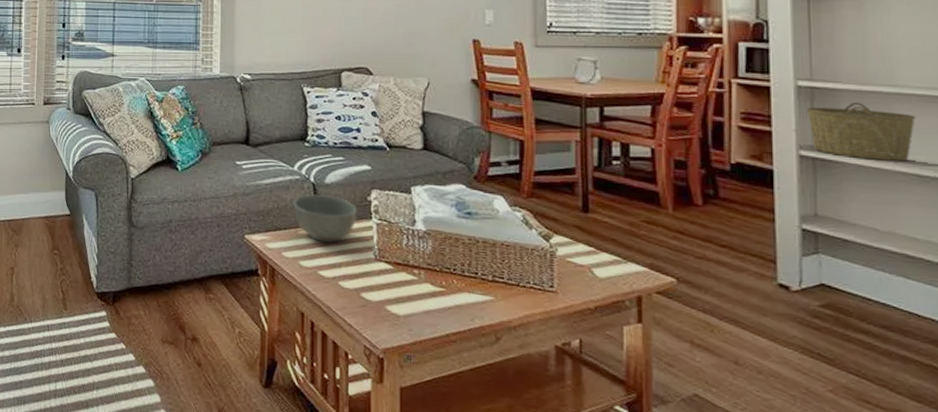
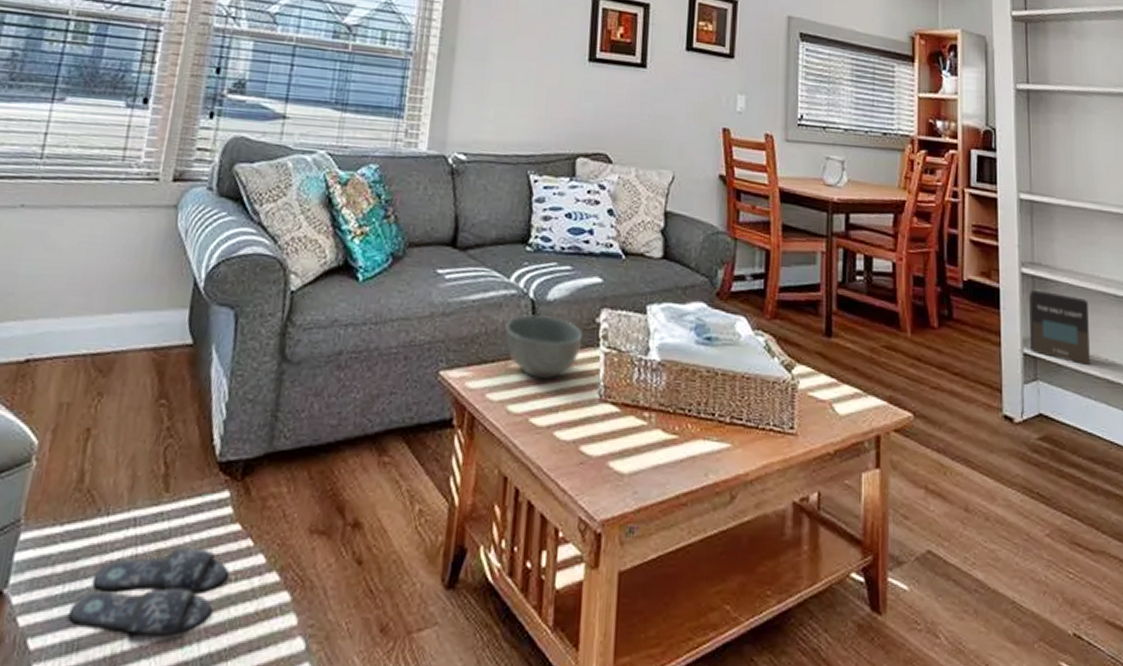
slippers: none [16,346,111,401] -> present [68,547,228,636]
basket: present [807,101,916,161] -> none [1028,217,1113,281]
books: none [809,170,884,241] -> present [1029,289,1090,365]

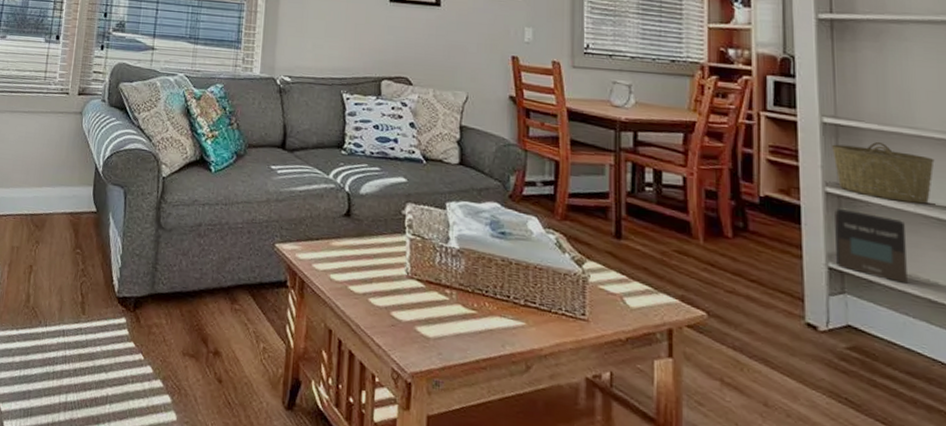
slippers: present [68,547,228,636] -> none [24,355,127,415]
bowl: present [505,314,583,379] -> none [326,204,391,256]
basket: none [1028,217,1113,281] -> present [832,141,935,204]

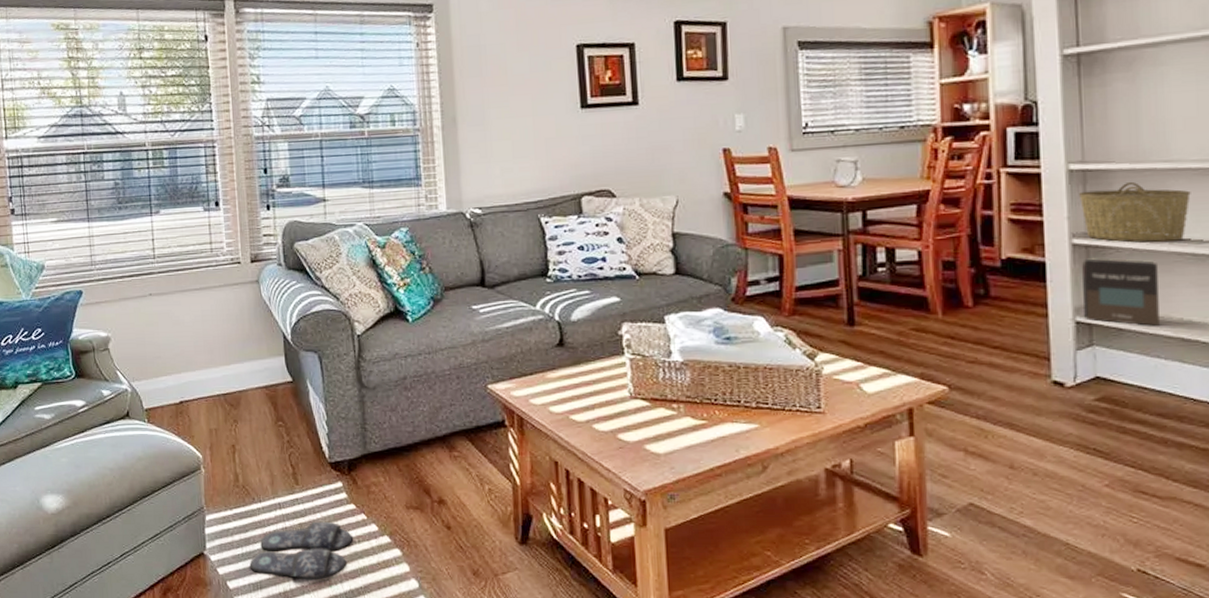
slippers: none [24,355,127,415] -> present [249,521,353,579]

